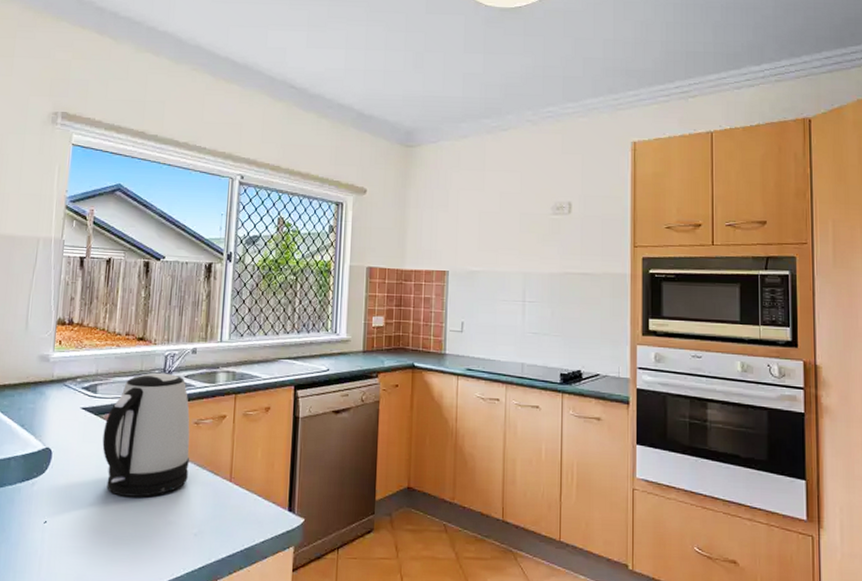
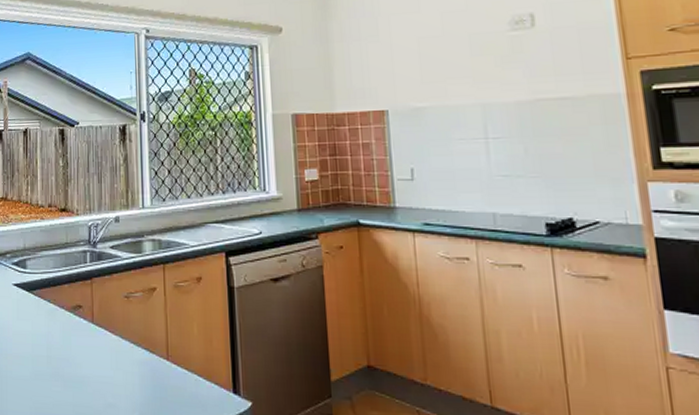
kettle: present [102,372,190,497] -> none [36,244,123,377]

